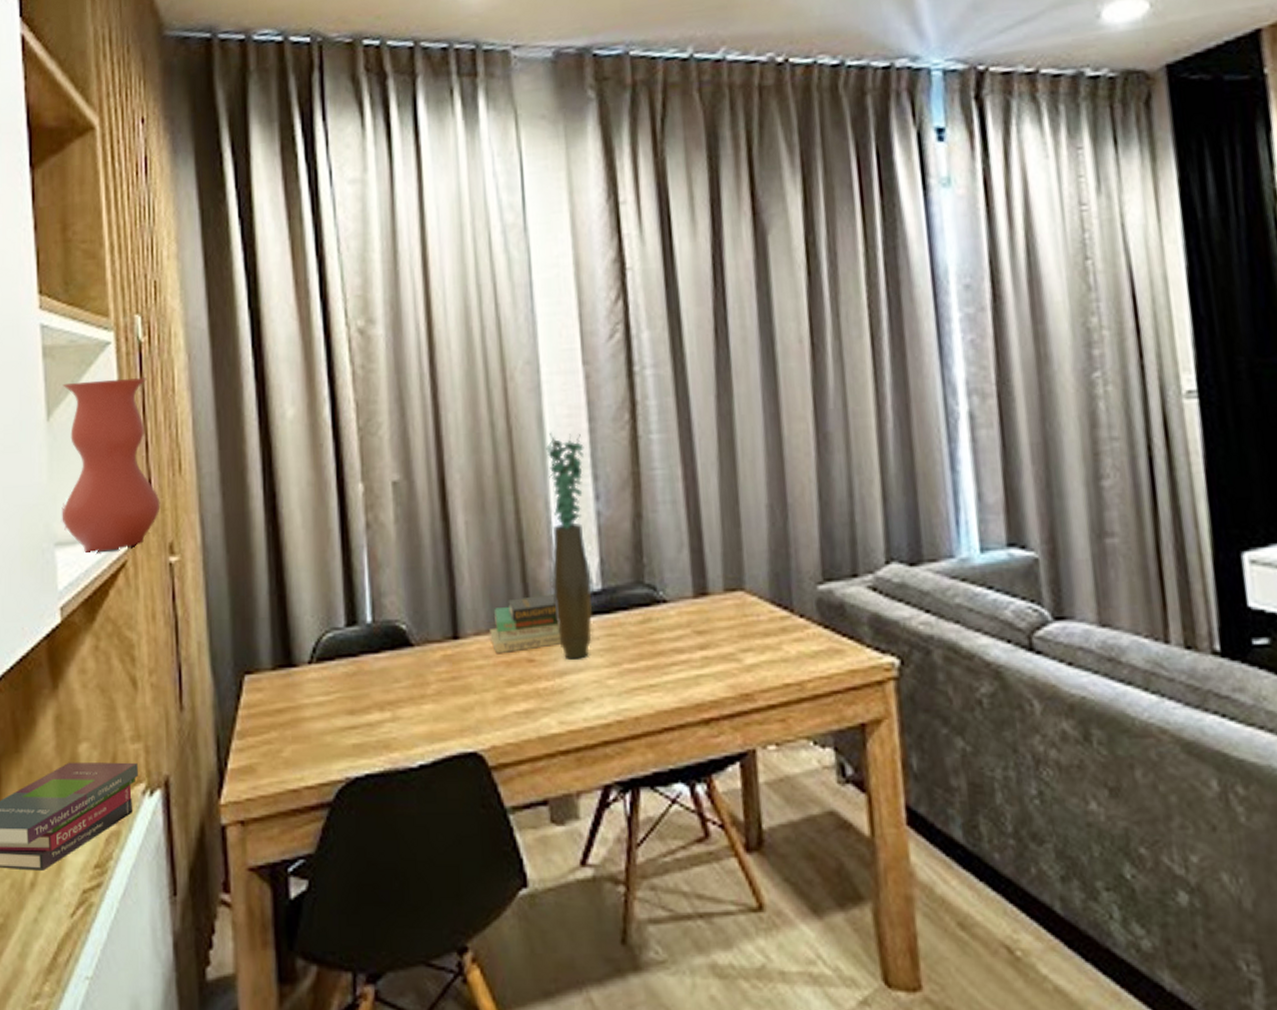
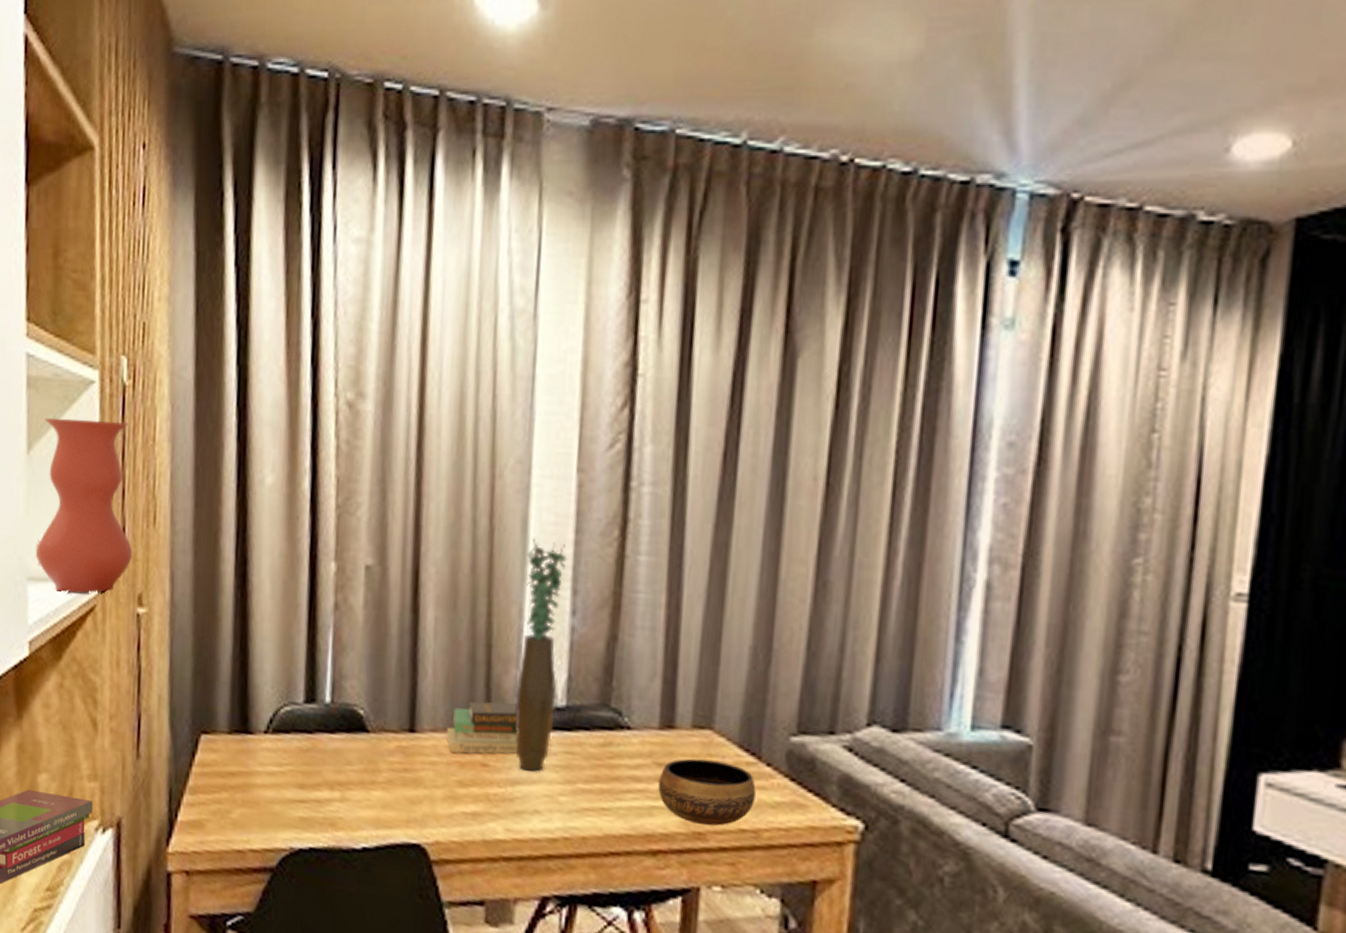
bowl: none [700,620,794,685] -> present [658,758,756,826]

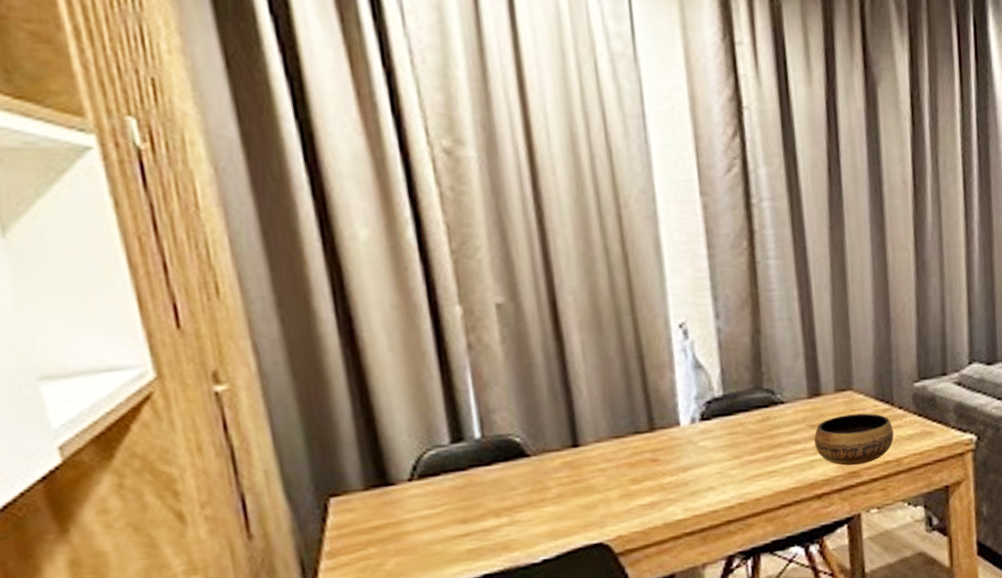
vase: present [37,418,133,594] -> none [21,191,194,387]
books: present [445,701,519,754] -> none [610,401,685,457]
vase: present [514,538,567,772] -> none [664,257,715,457]

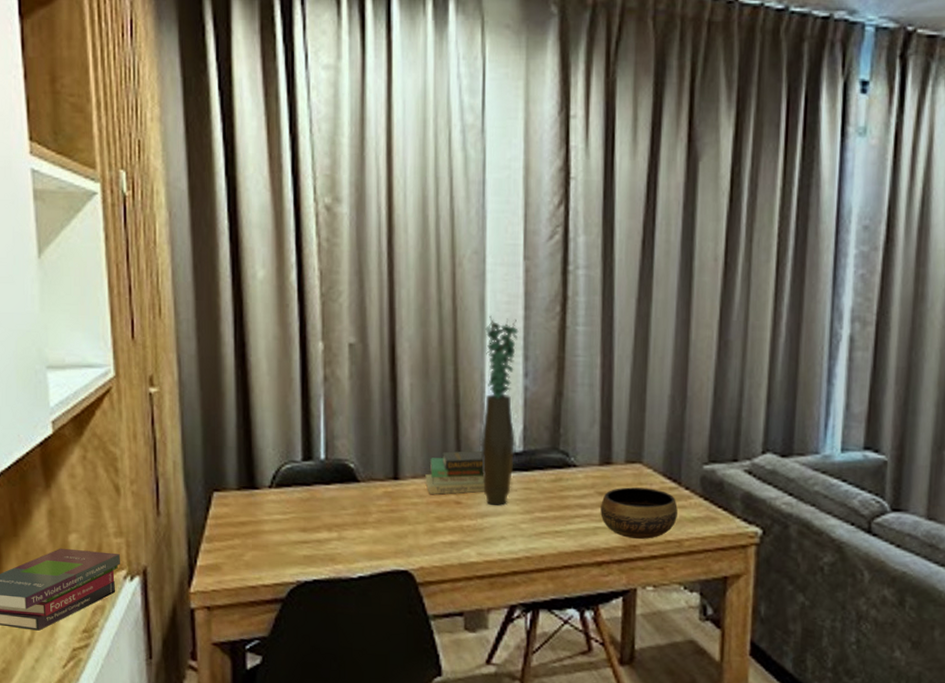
books: none [610,401,685,457] -> present [424,450,486,495]
vase: none [664,257,715,457] -> present [480,315,519,505]

